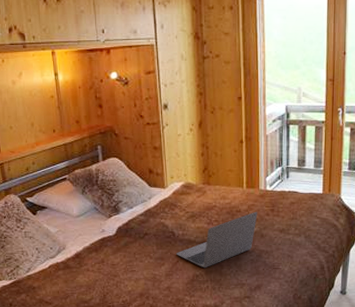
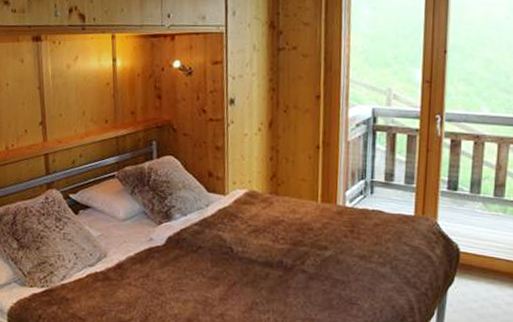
laptop: present [176,211,258,268] -> none [234,231,334,295]

